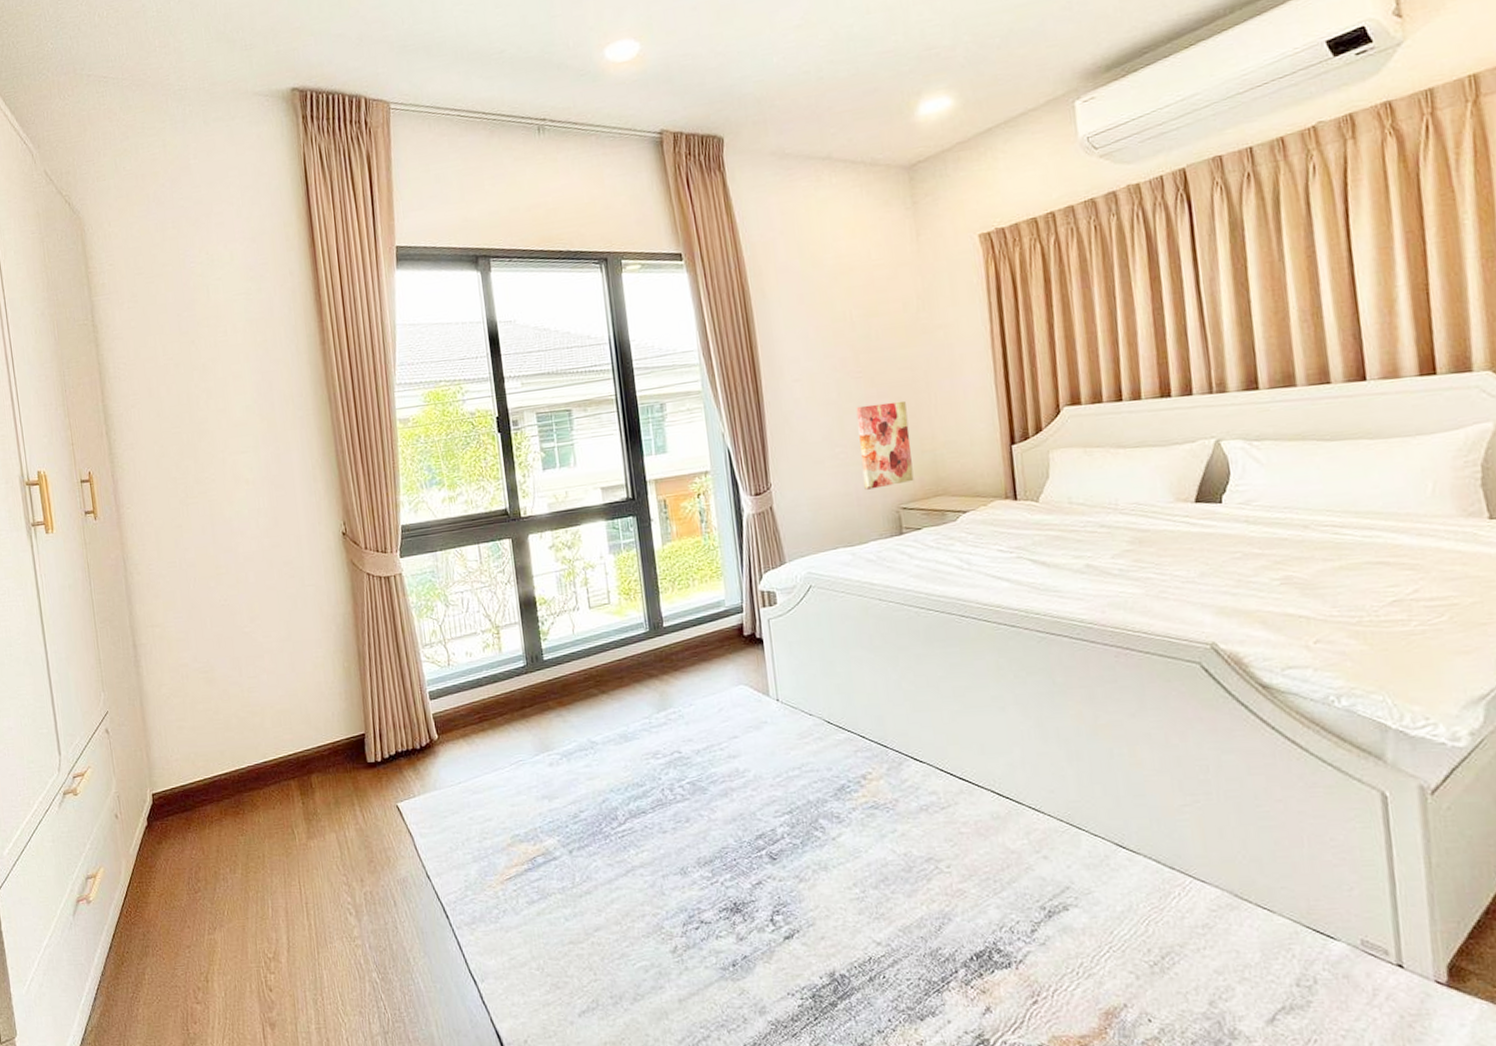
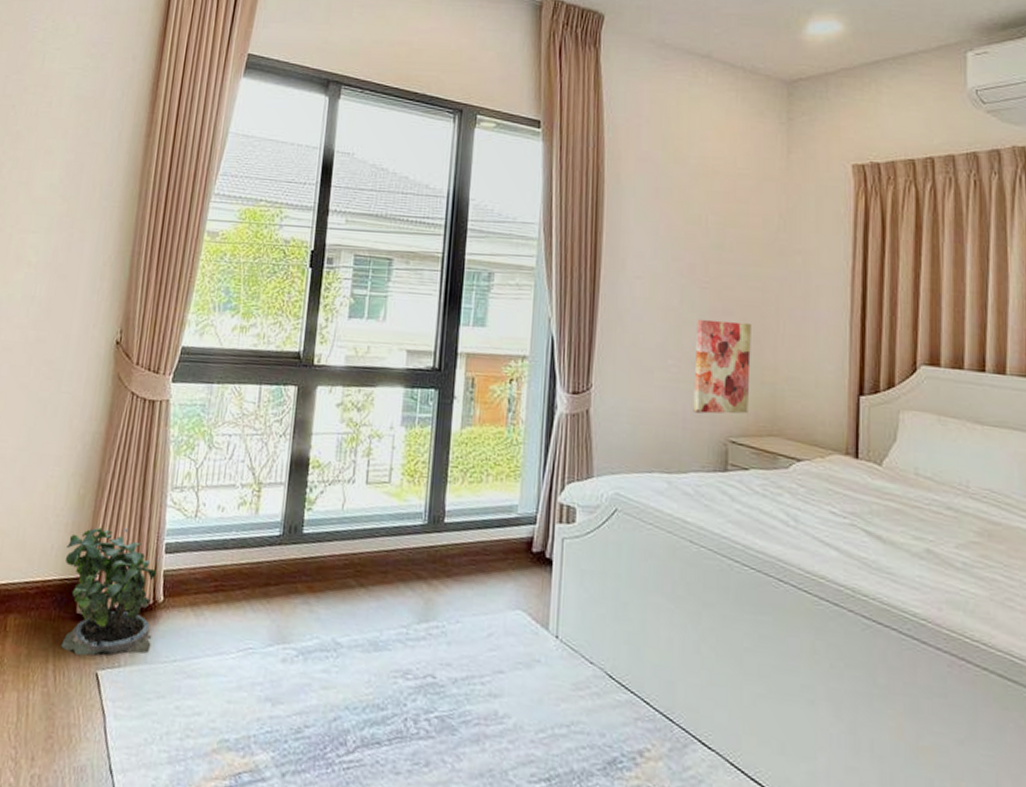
potted plant: none [345,687,437,795] -> present [61,527,157,656]

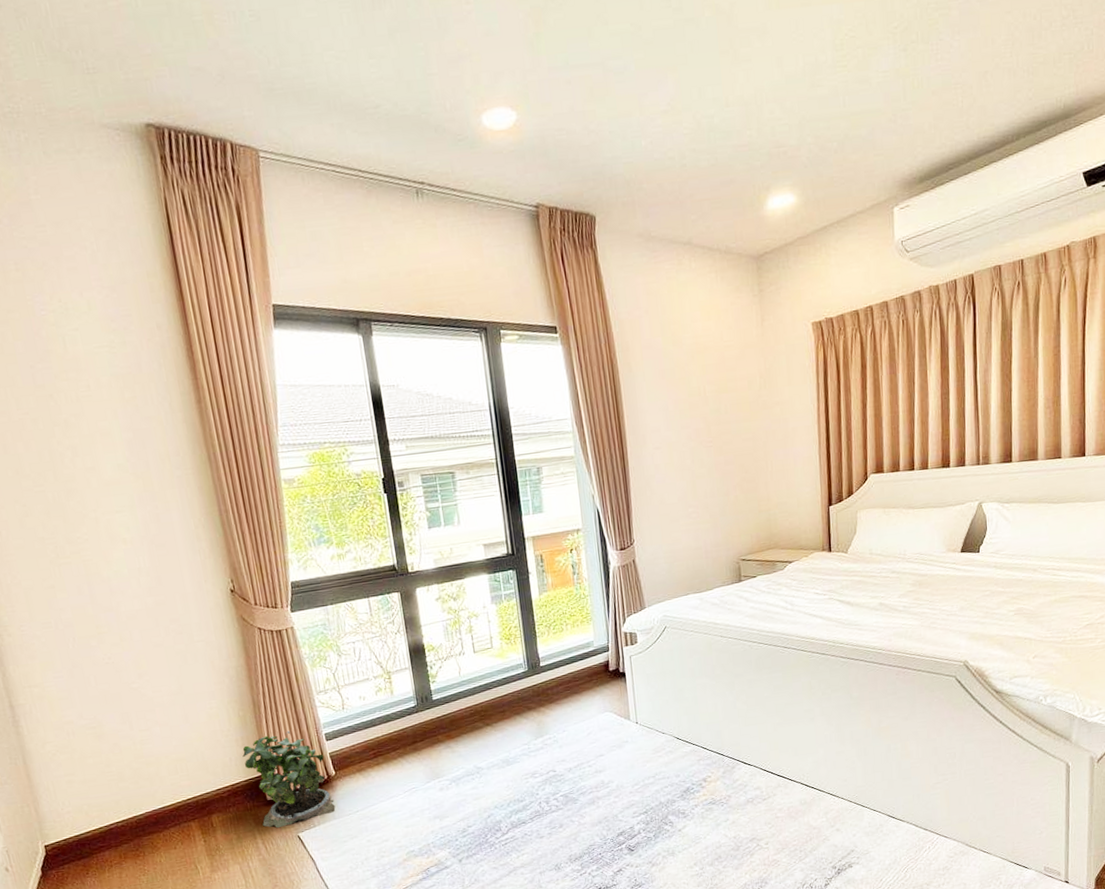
wall art: present [693,319,751,414] -> none [706,467,752,544]

